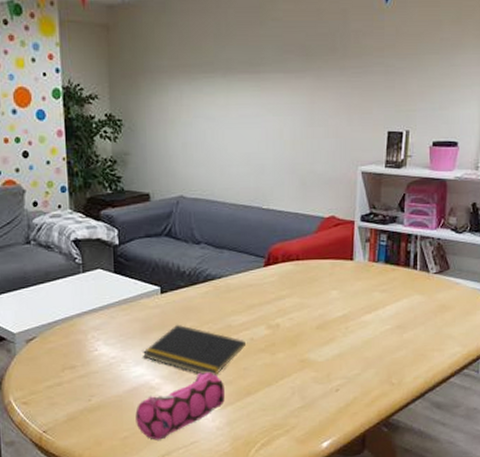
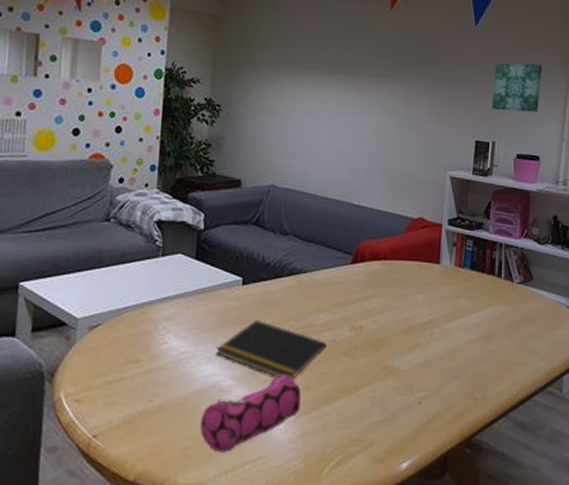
wall art: none [405,39,462,96] -> present [491,63,542,113]

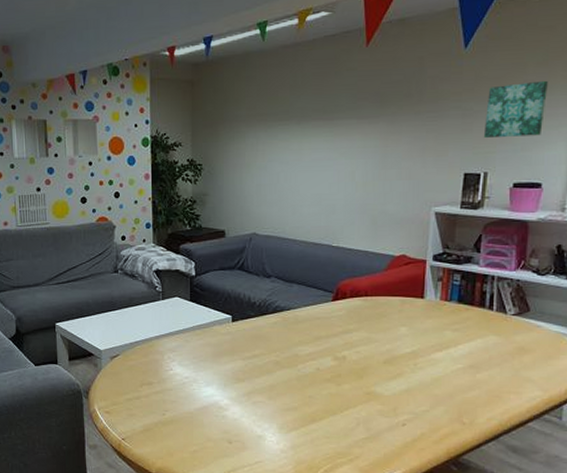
pencil case: present [200,374,301,453] -> none [205,397,290,457]
notepad: present [216,319,327,379] -> none [214,350,311,401]

